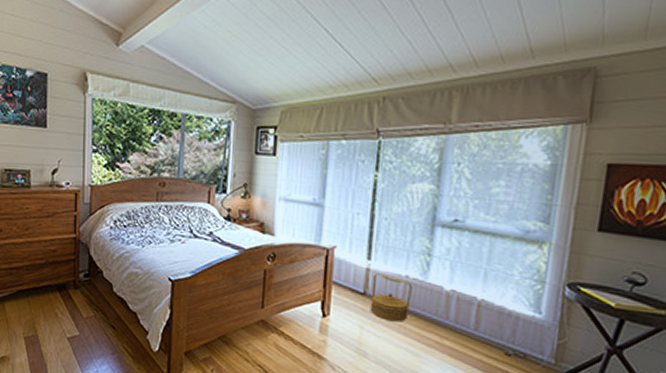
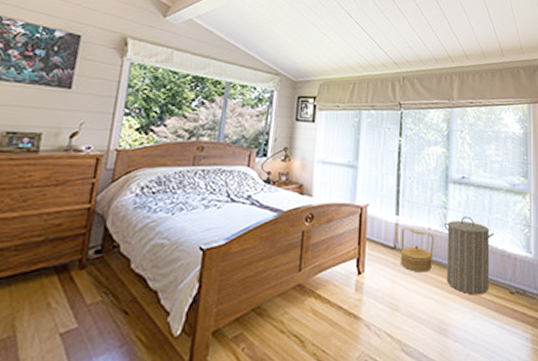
laundry hamper: none [425,265,493,352] -> present [443,216,495,295]

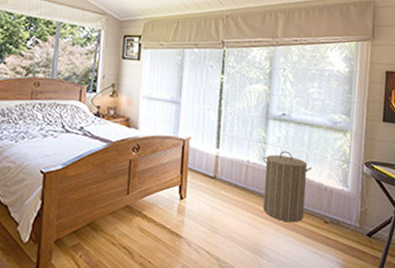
basket: present [400,227,434,273] -> none [220,159,253,200]

